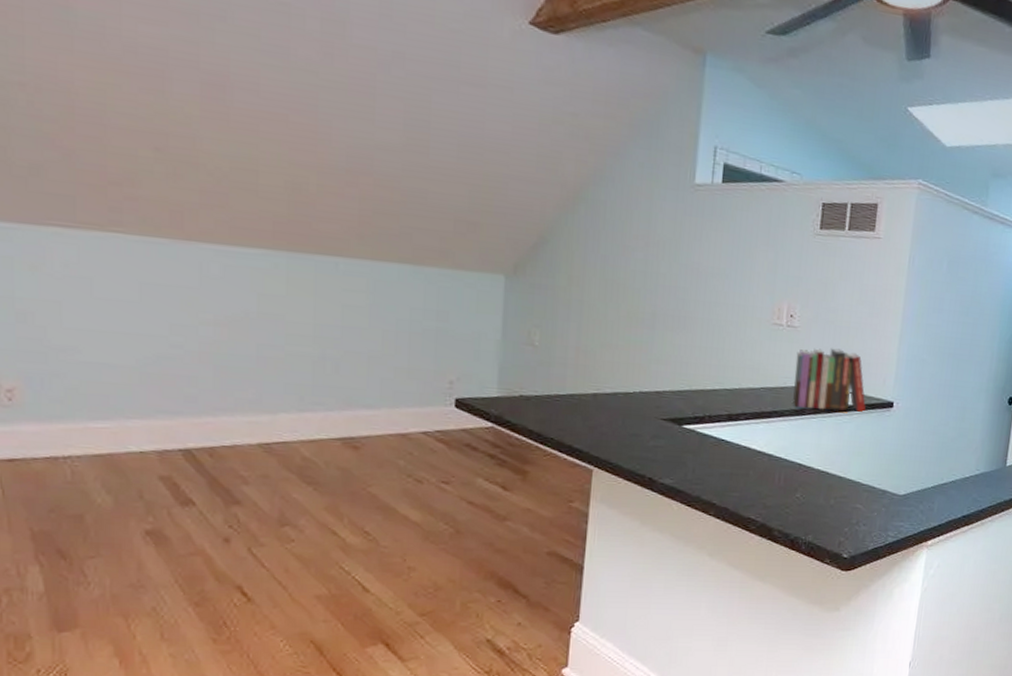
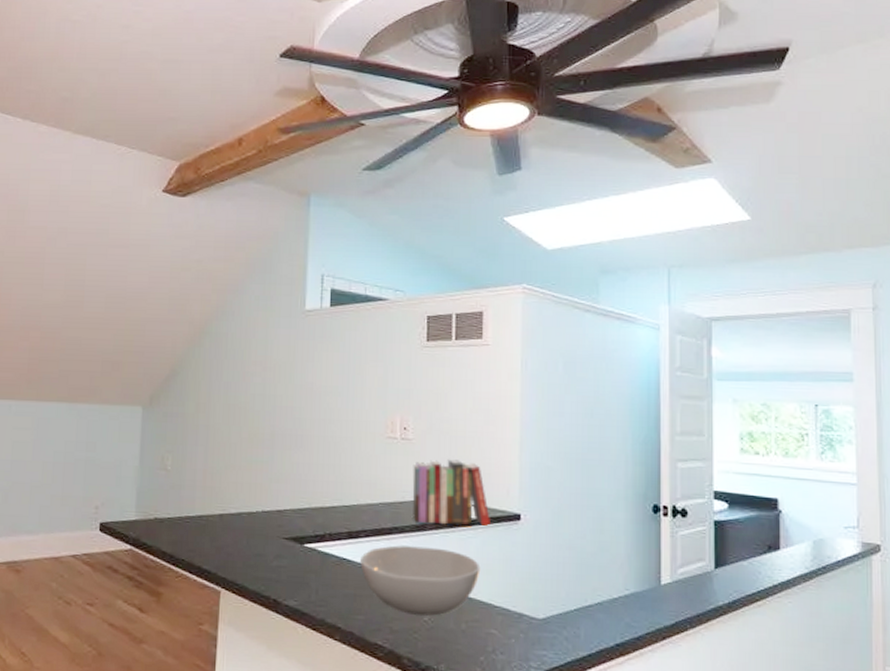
bowl: none [738,428,853,493] -> present [360,545,481,616]

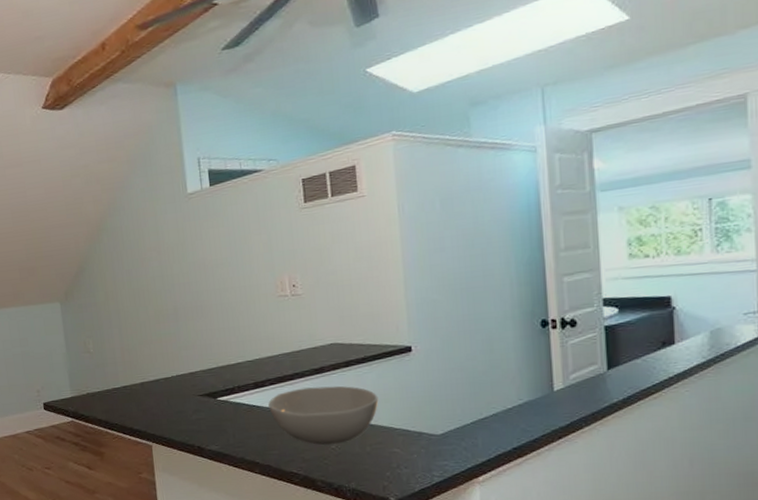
books: present [412,459,490,526] -> none [305,306,384,367]

